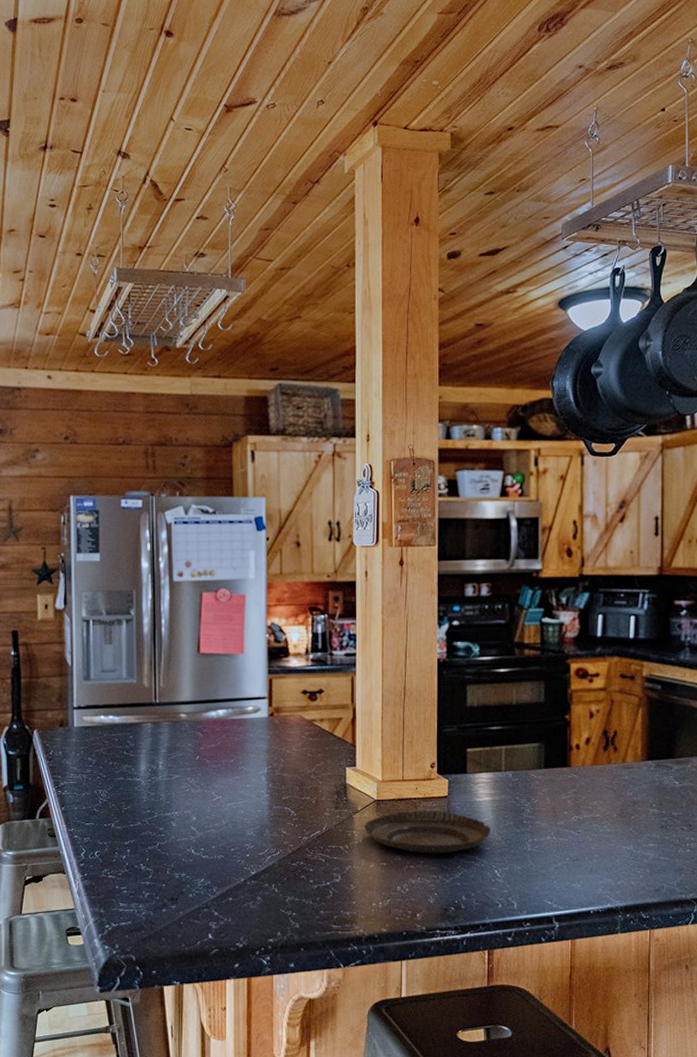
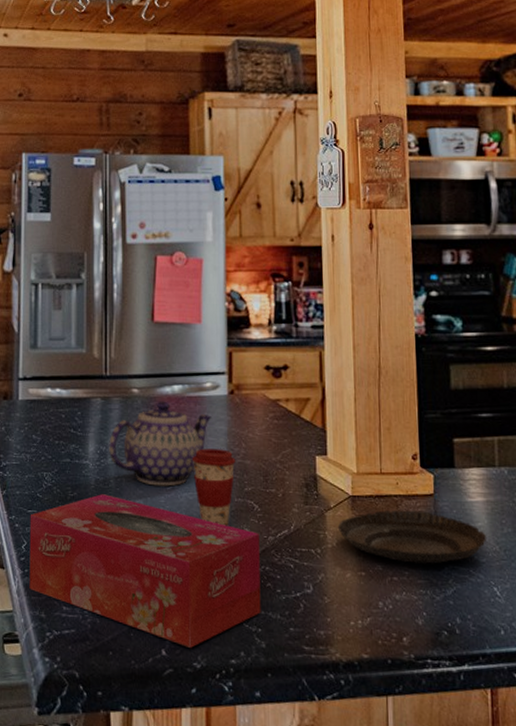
tissue box: none [87,807,296,931] -> present [29,494,261,648]
teapot: none [159,724,253,798] -> present [109,401,212,486]
coffee cup: none [235,764,274,830] -> present [191,448,236,526]

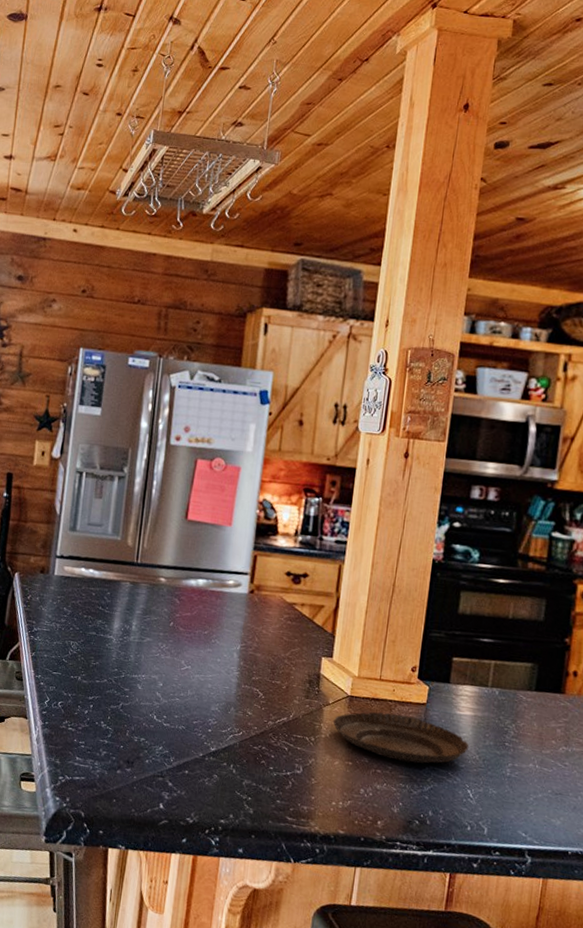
tissue box: present [29,494,261,648] -> none [48,666,260,805]
teapot: present [109,401,212,486] -> none [132,591,231,667]
coffee cup: present [191,448,236,526] -> none [207,638,247,708]

